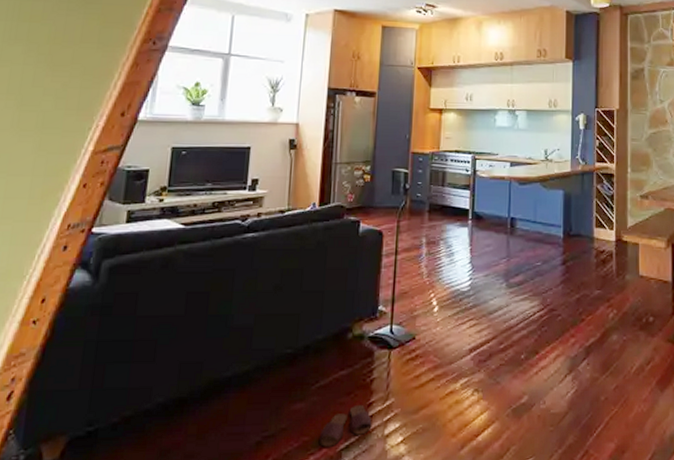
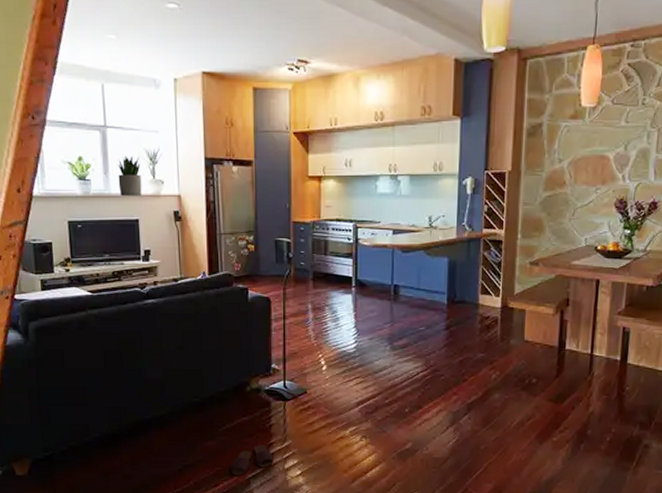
planter: none [234,83,262,124] -> present [117,155,142,196]

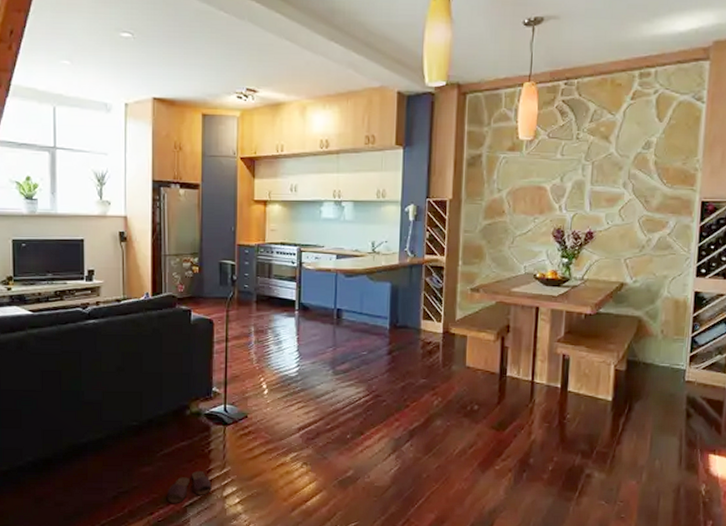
planter: present [117,155,142,196] -> none [65,176,89,217]

